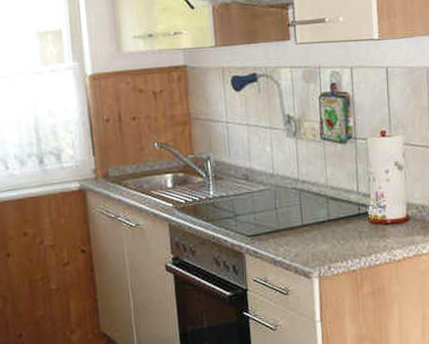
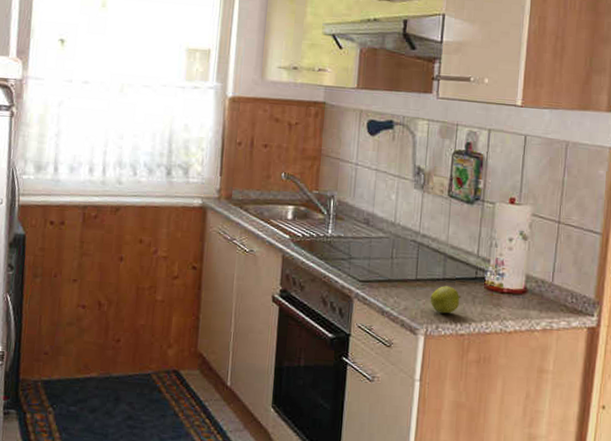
apple: none [318,226,348,254] -> present [430,286,462,314]

